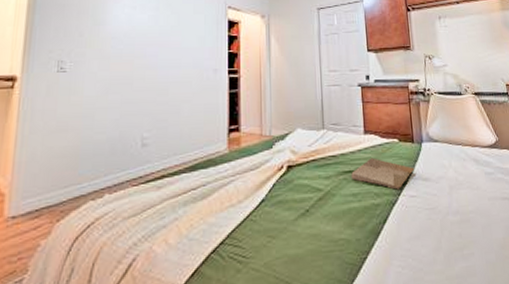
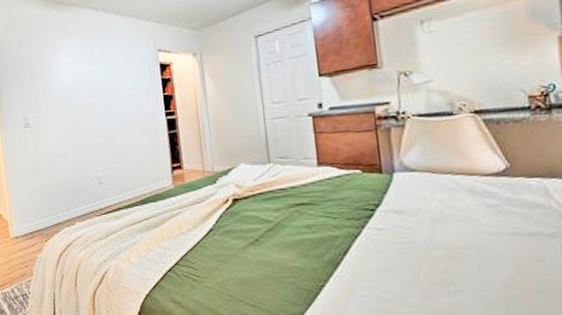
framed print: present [351,157,414,190] -> none [303,190,382,222]

